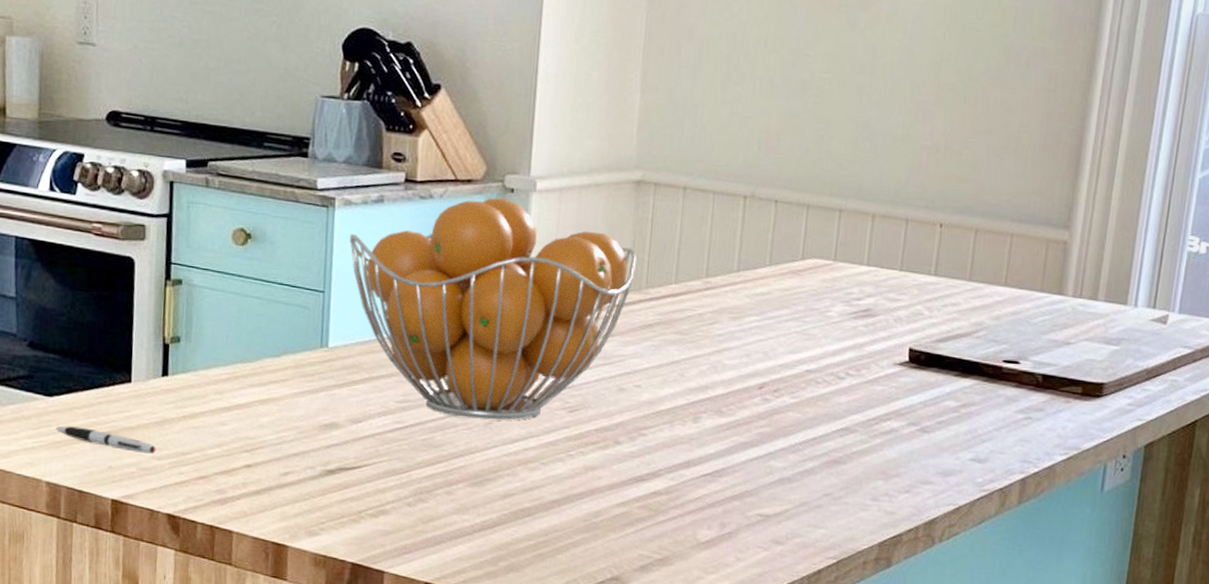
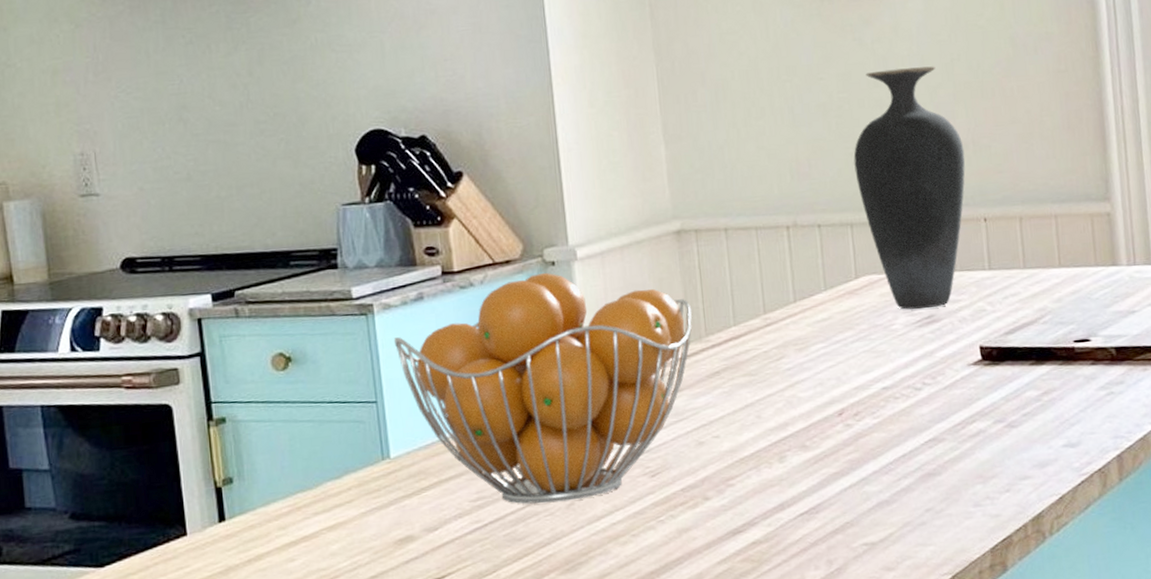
vase: none [822,57,935,302] -> present [853,66,966,310]

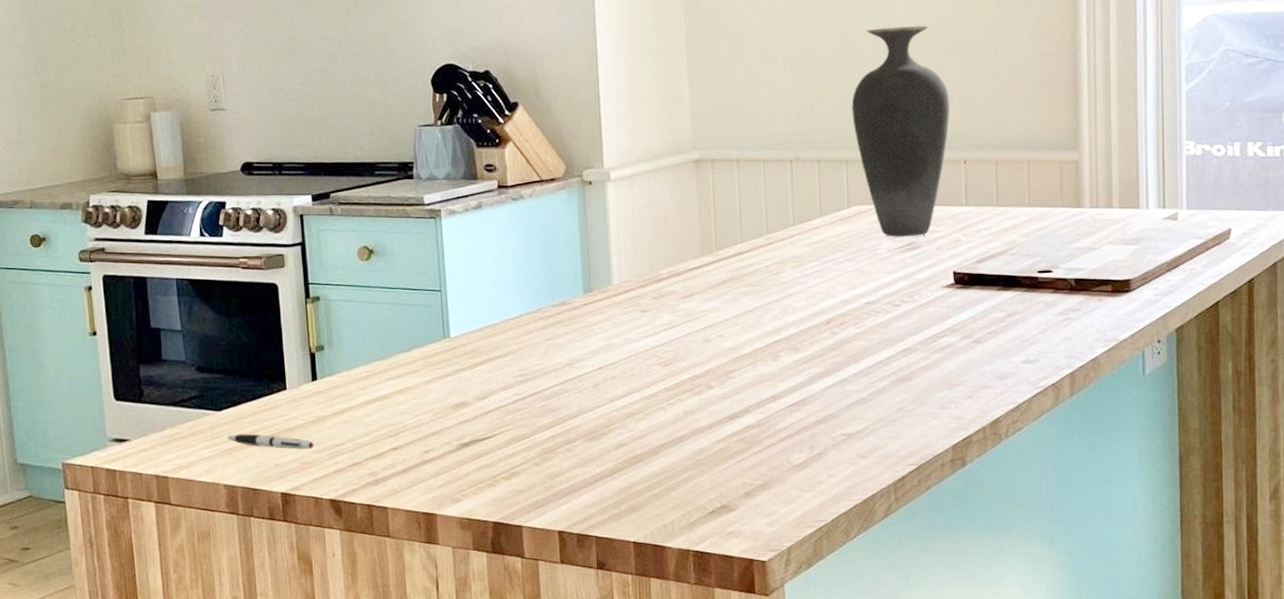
fruit basket: present [393,272,692,504] -> none [456,190,706,383]

